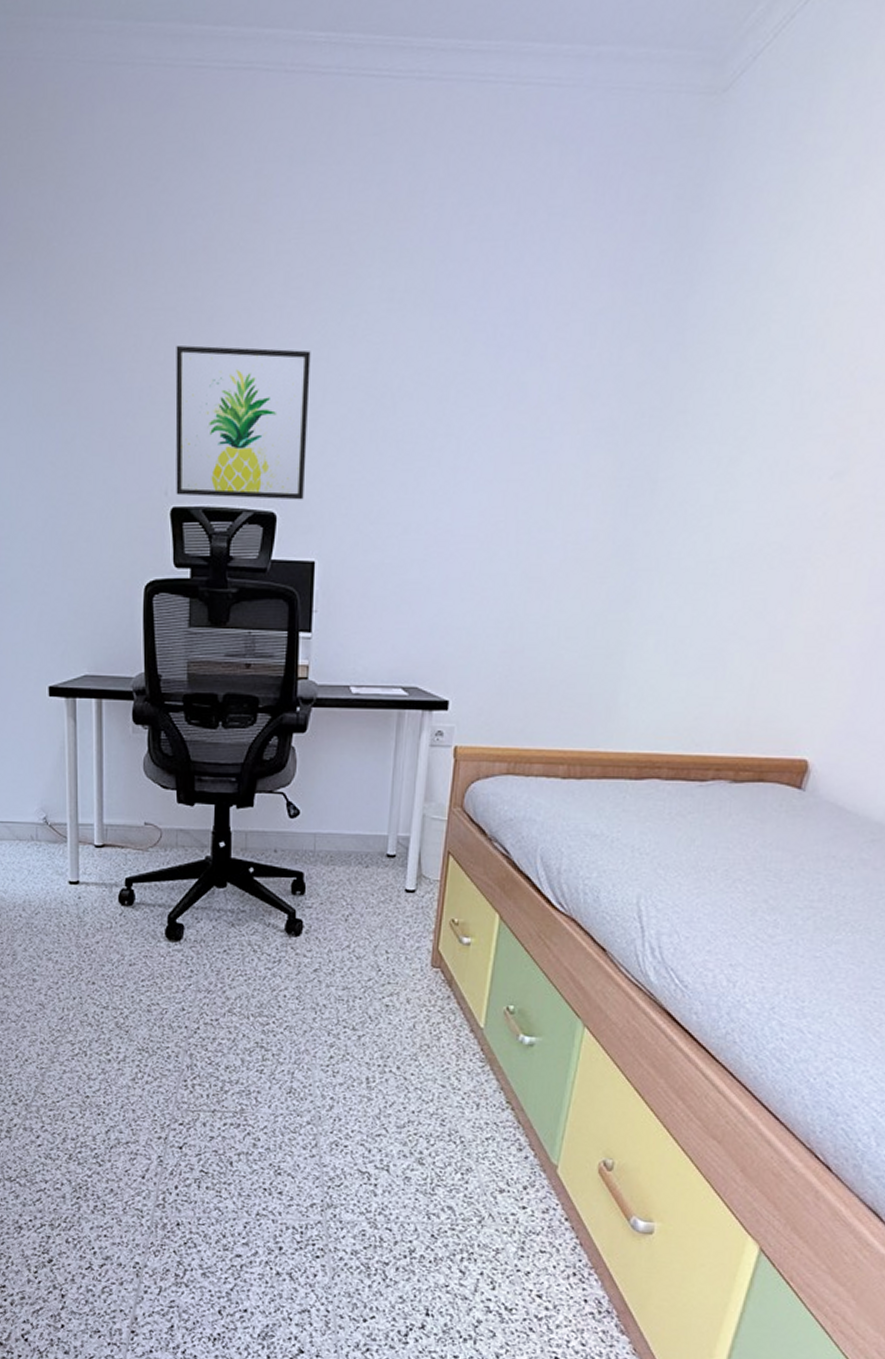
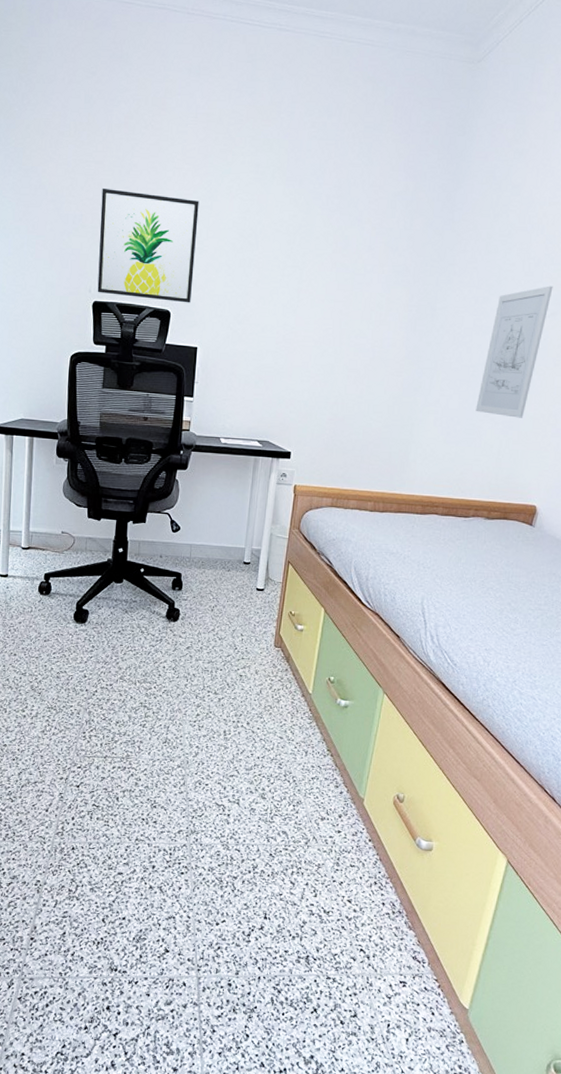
wall art: none [717,431,839,634] -> present [475,285,553,418]

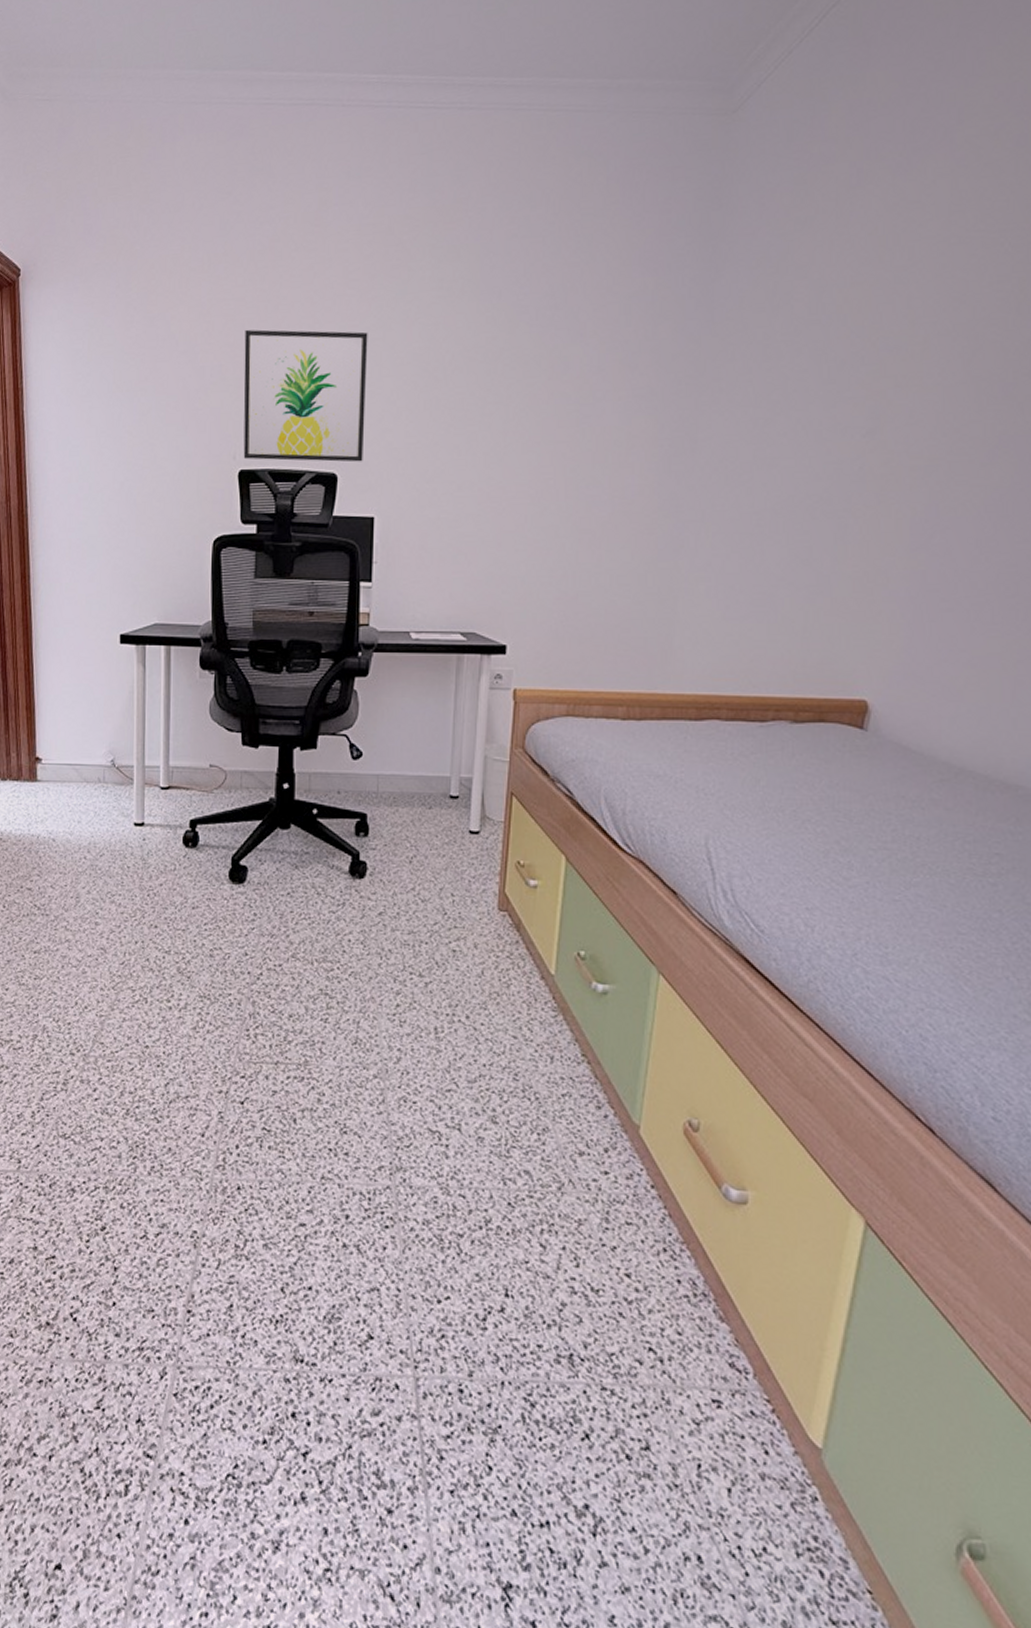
wall art: present [475,285,553,418] -> none [765,394,867,579]

